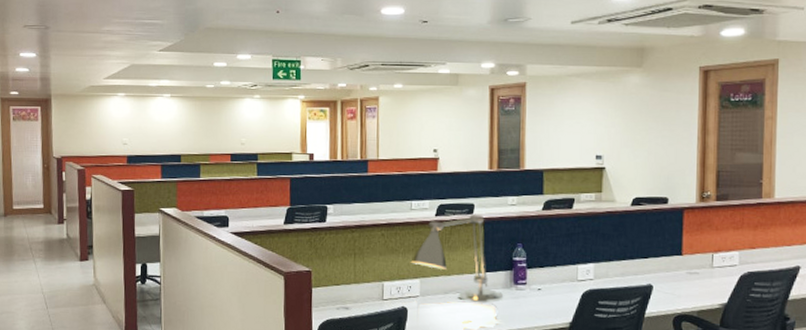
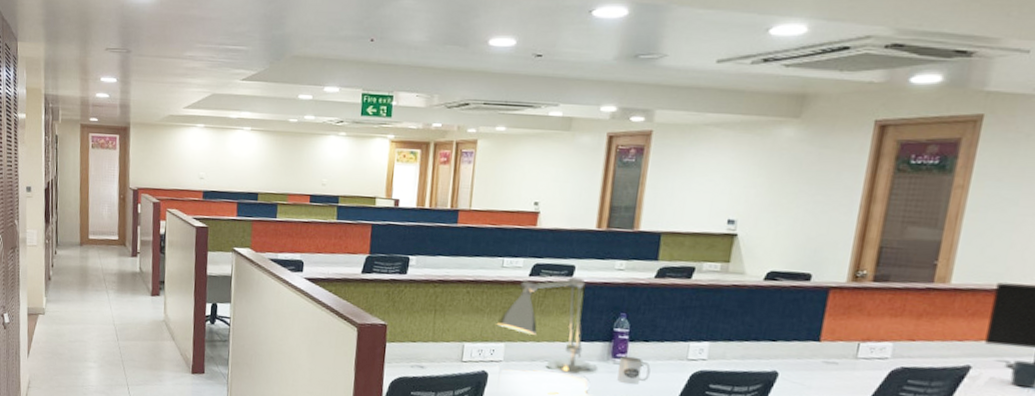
mug: none [521,281,548,308] -> present [617,355,651,386]

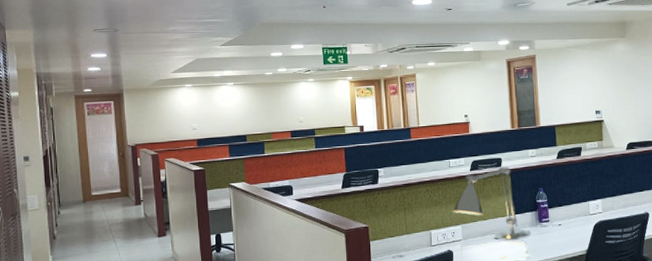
mug: present [617,355,651,386] -> none [545,219,567,241]

